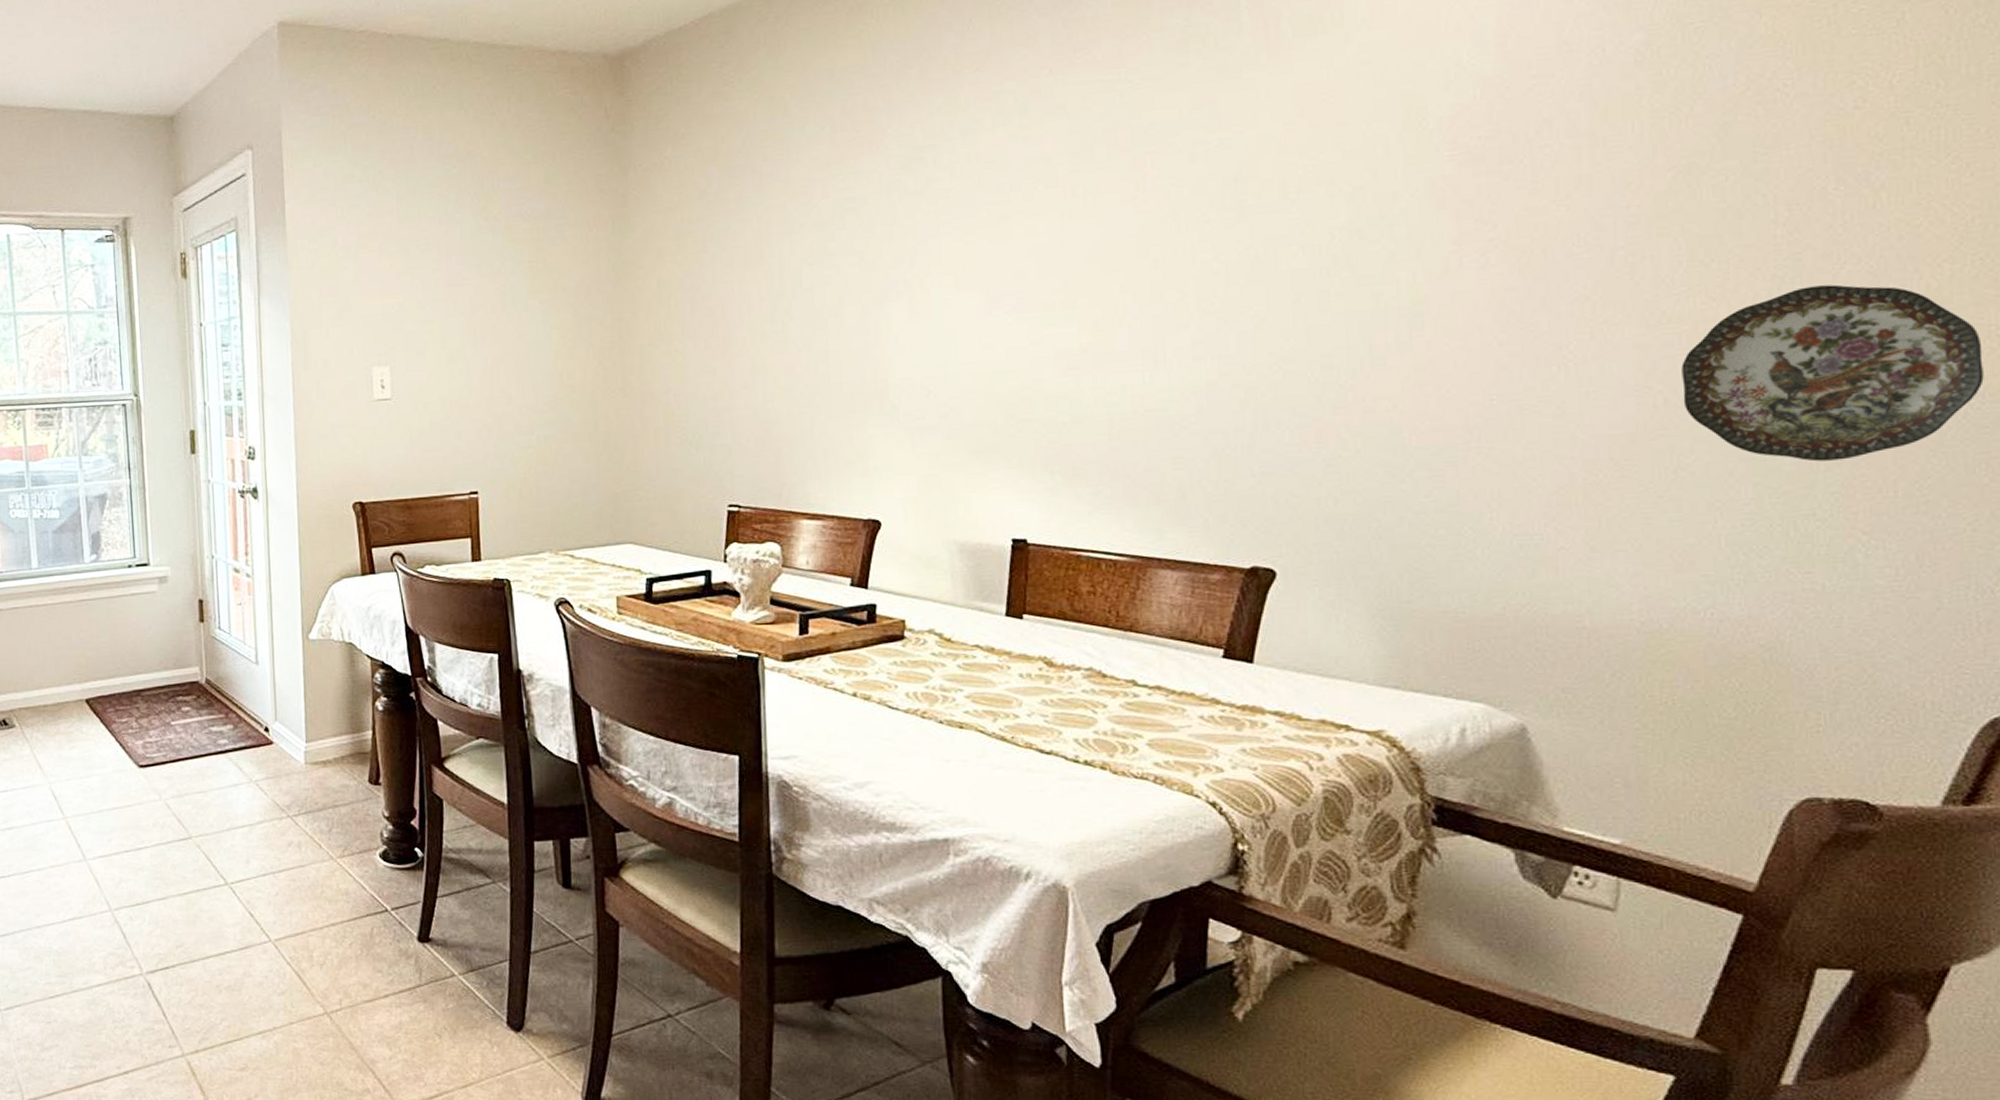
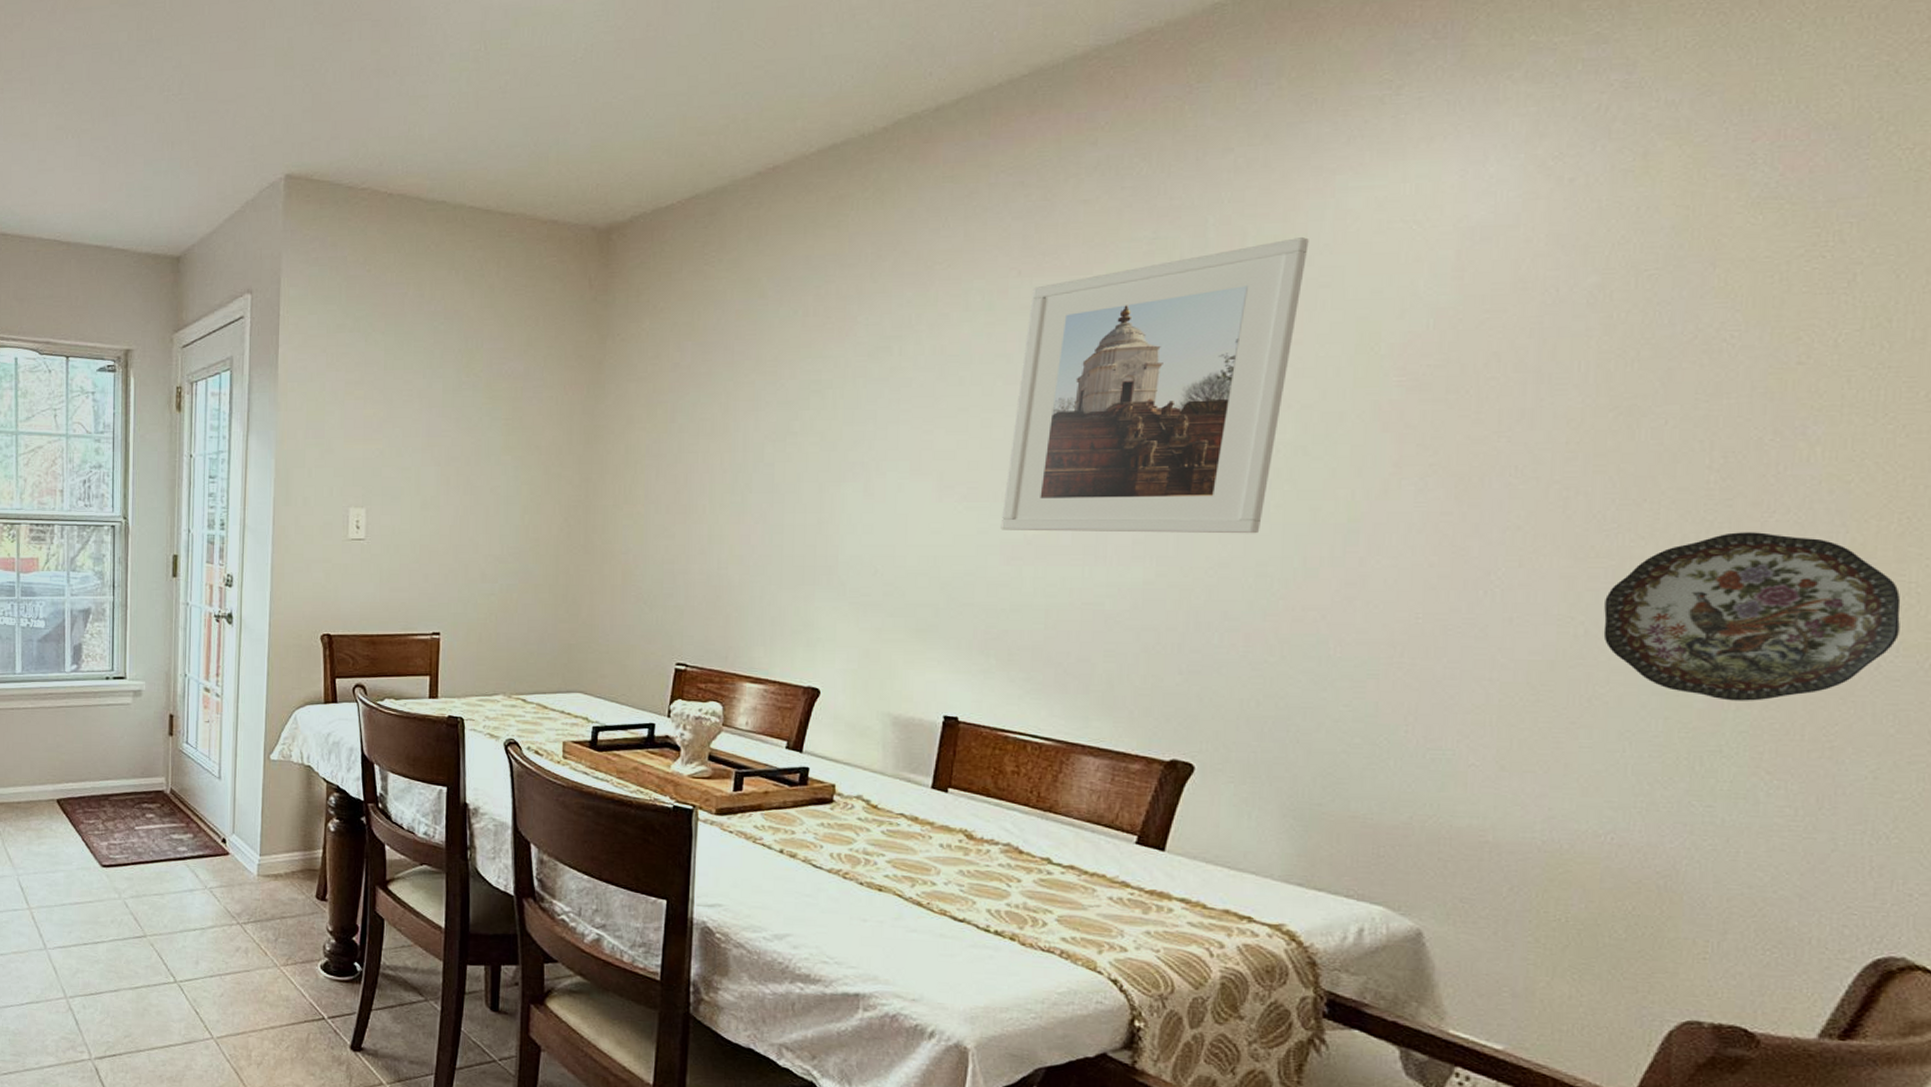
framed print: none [1053,14,1346,340] -> present [1000,237,1309,534]

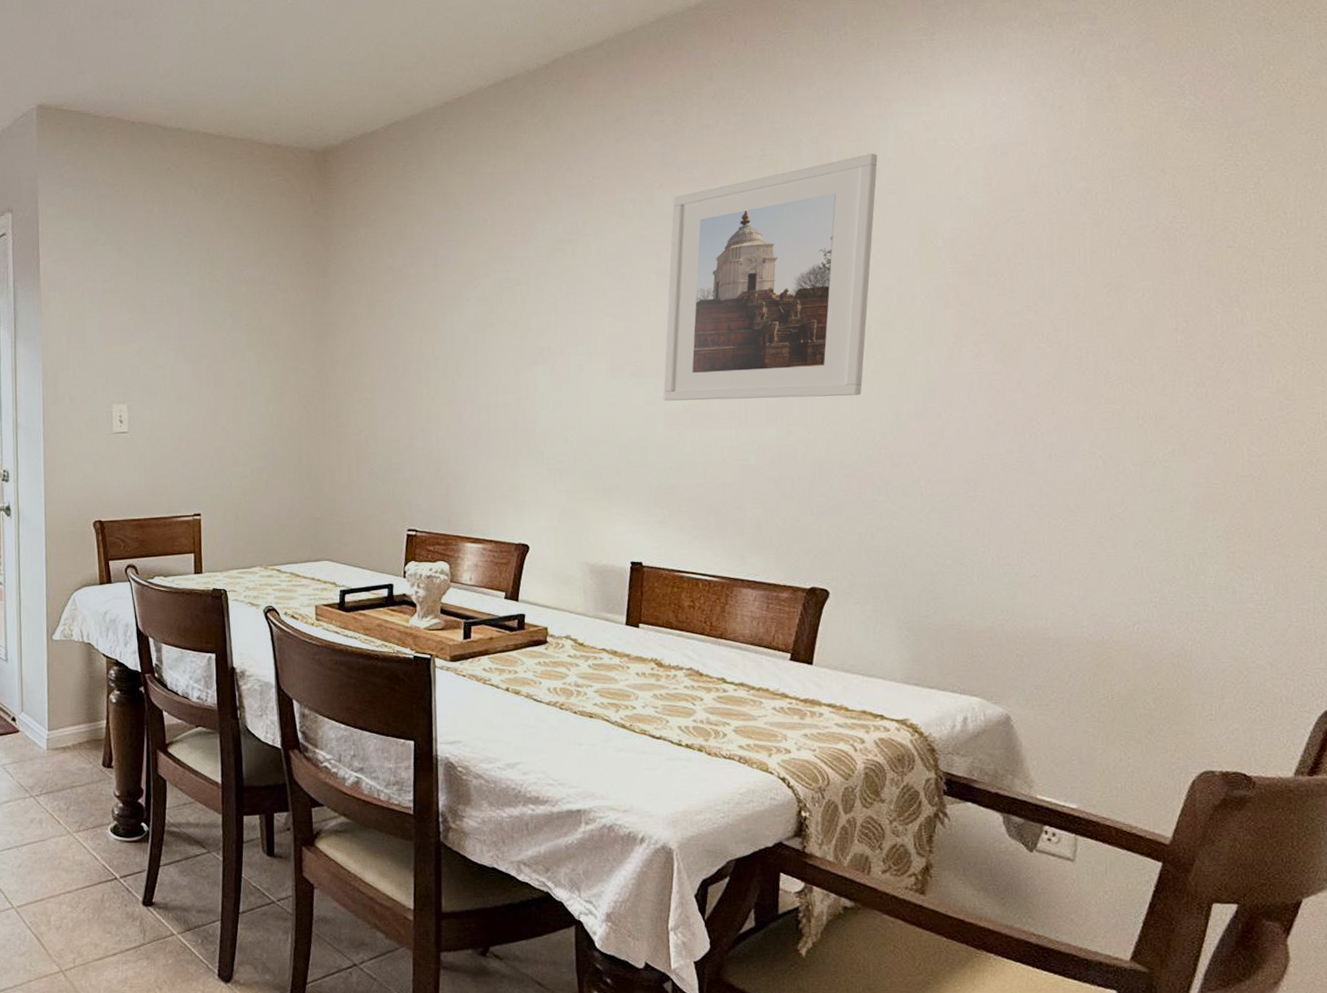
decorative plate: present [1603,532,1901,701] -> none [1115,379,1316,513]

